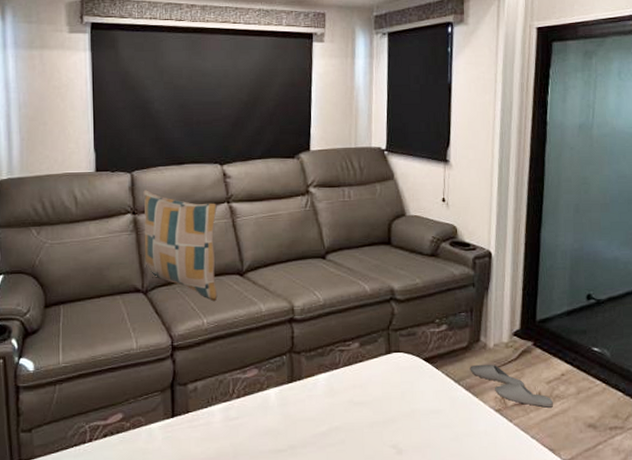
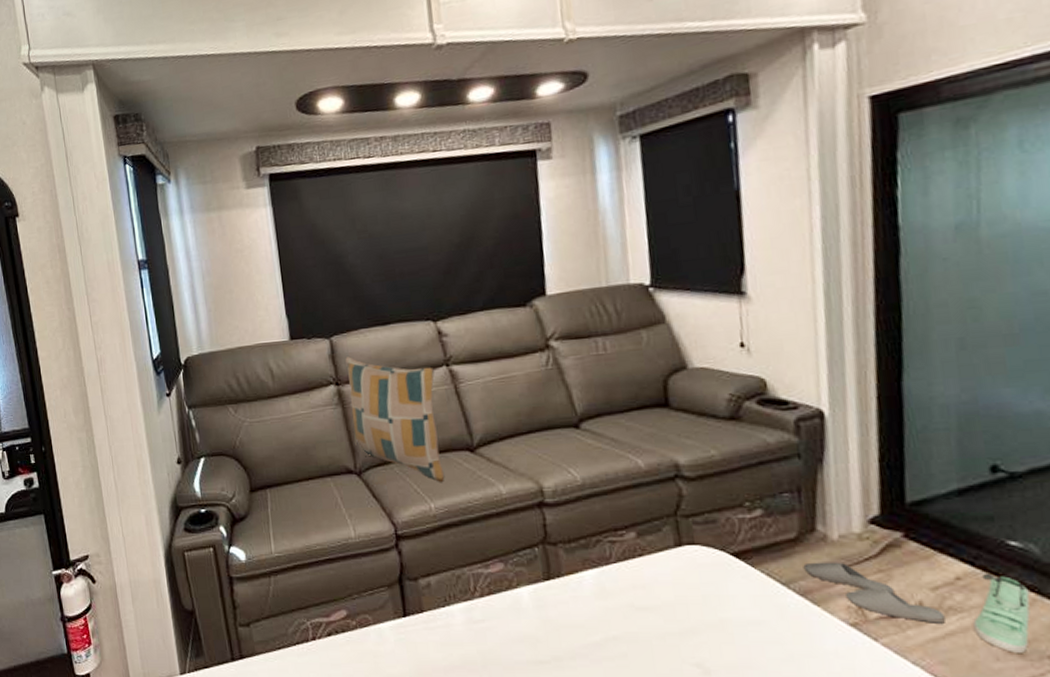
sneaker: none [569,370,602,426] -> present [973,573,1031,653]

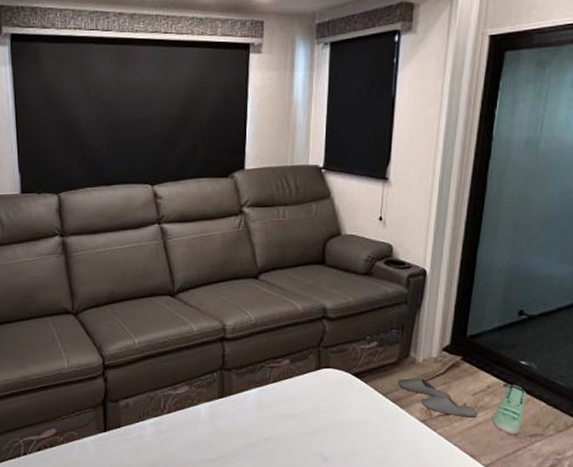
pillow: present [345,357,444,483] -> none [71,212,148,322]

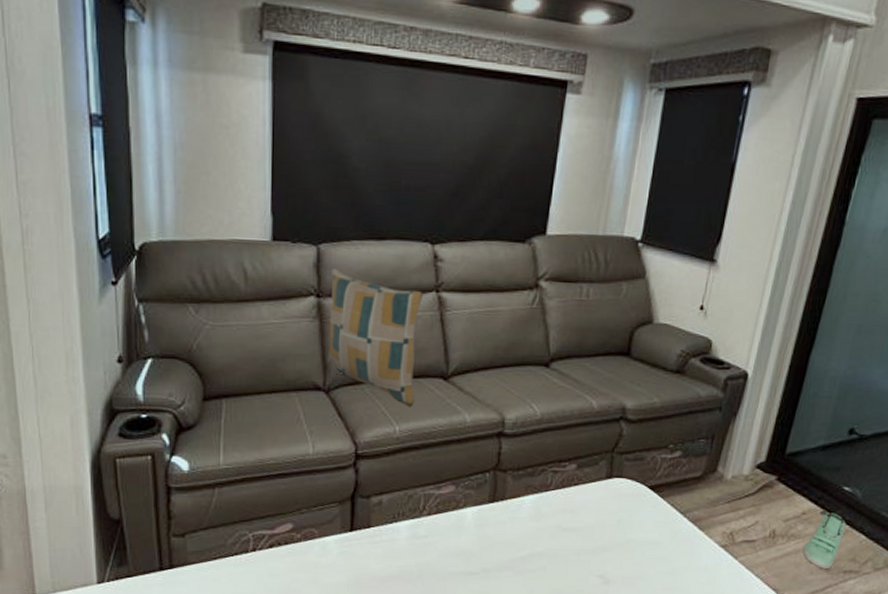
pillow: none [71,212,148,322] -> present [328,268,423,408]
slippers: present [398,378,477,418] -> none [699,496,787,547]

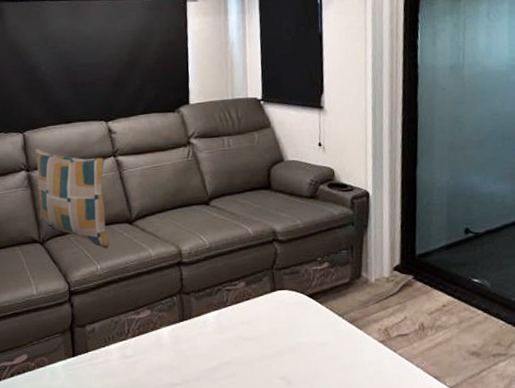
sneaker: present [803,510,846,569] -> none [452,301,484,354]

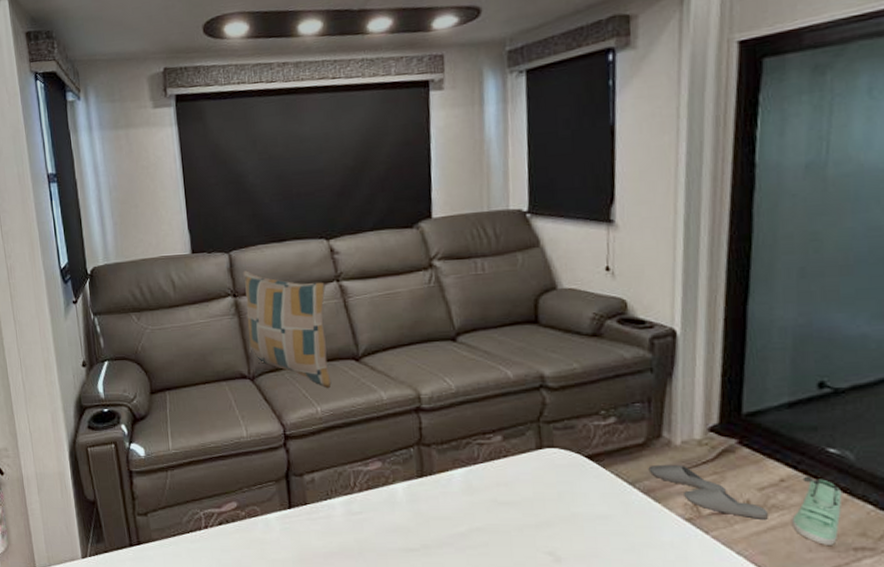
slippers: none [353,298,436,338] -> present [648,464,768,519]
sneaker: none [452,301,484,354] -> present [792,476,842,545]

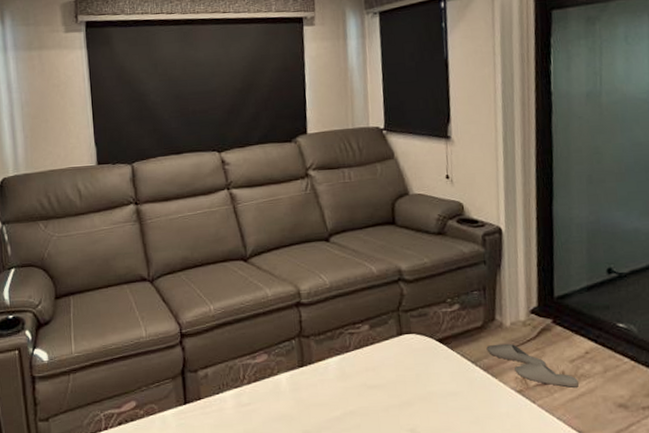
pillow: present [243,270,331,389] -> none [144,180,222,288]
sneaker: present [792,476,842,545] -> none [596,348,631,406]

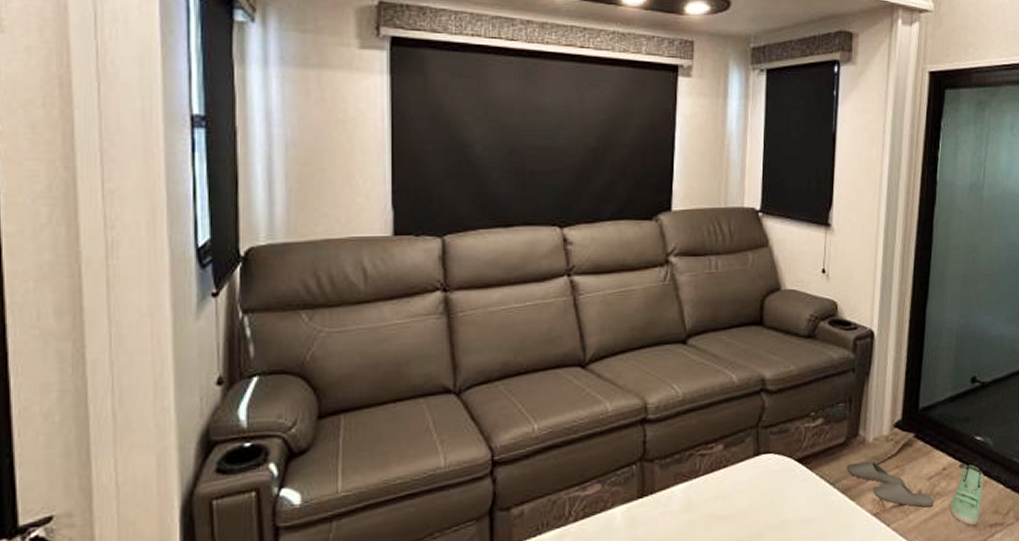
sneaker: none [596,348,631,406] -> present [950,463,984,525]

